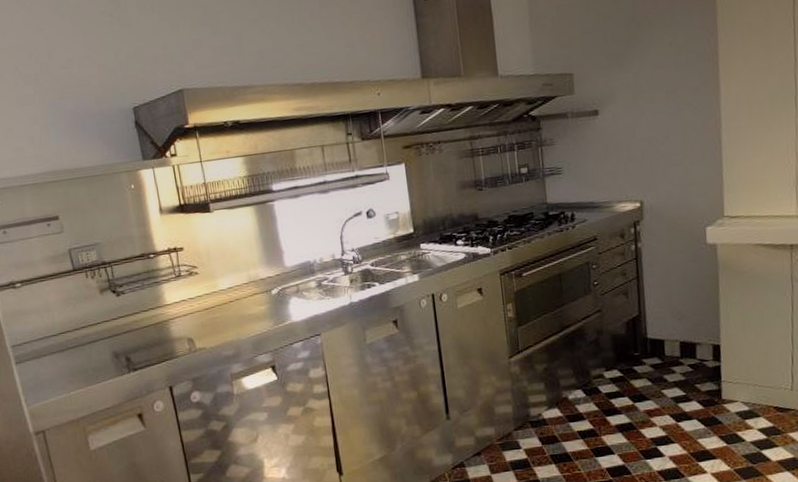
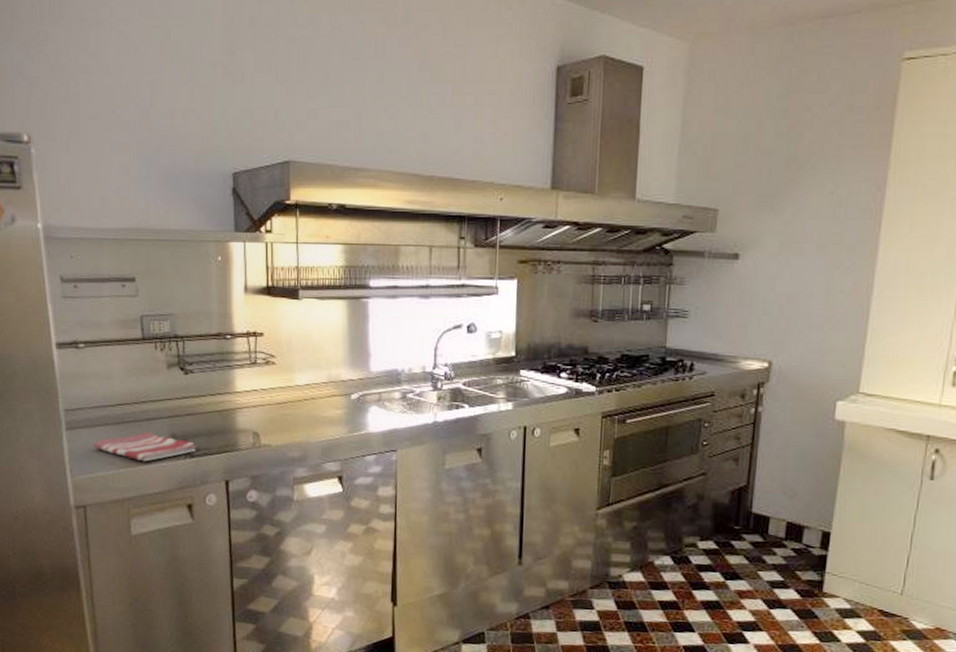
dish towel: none [43,352,138,382] -> present [93,431,196,462]

